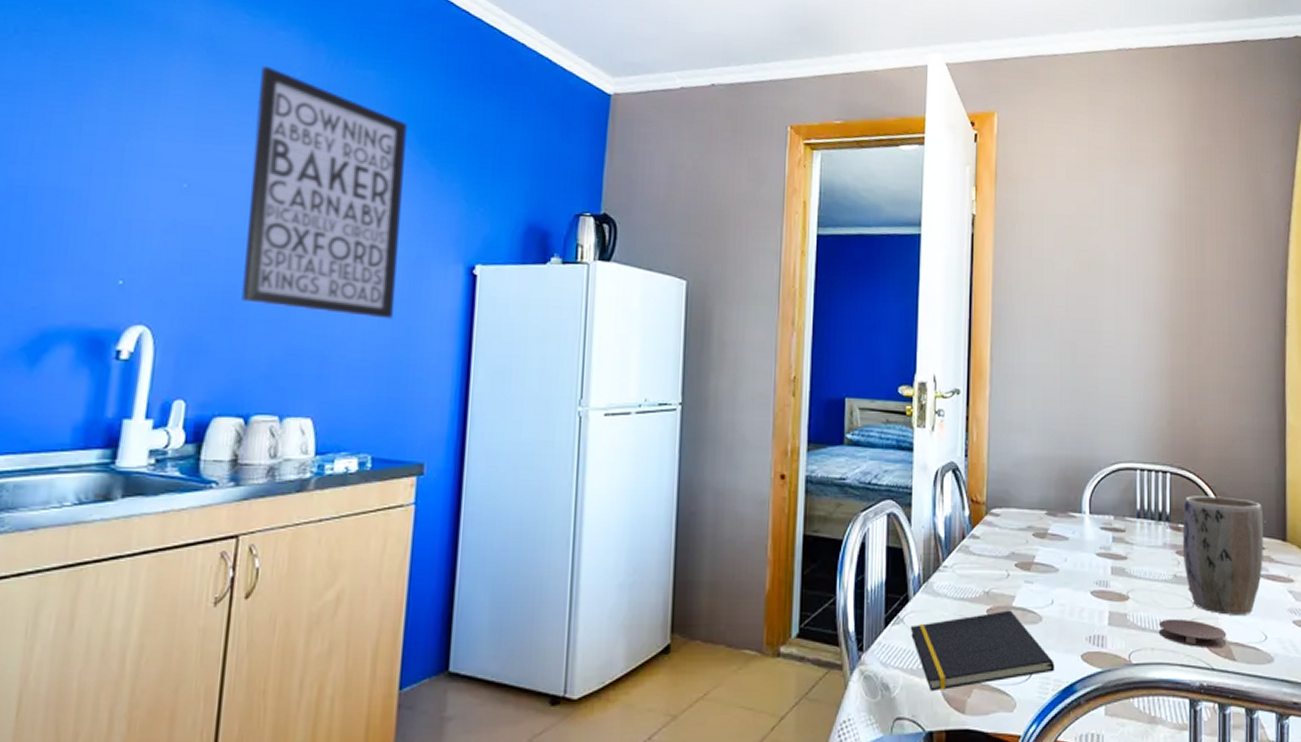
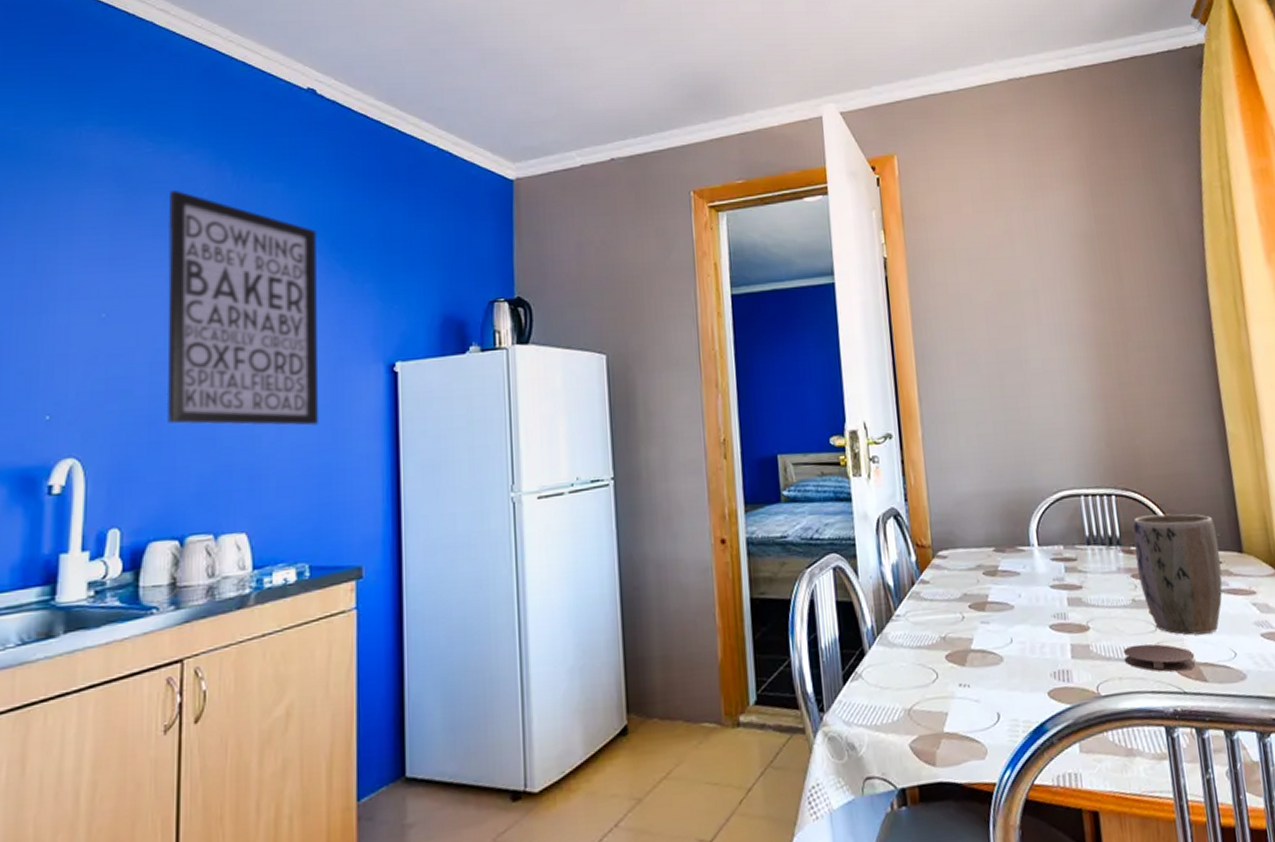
notepad: present [910,610,1055,692] -> none [869,653,1022,747]

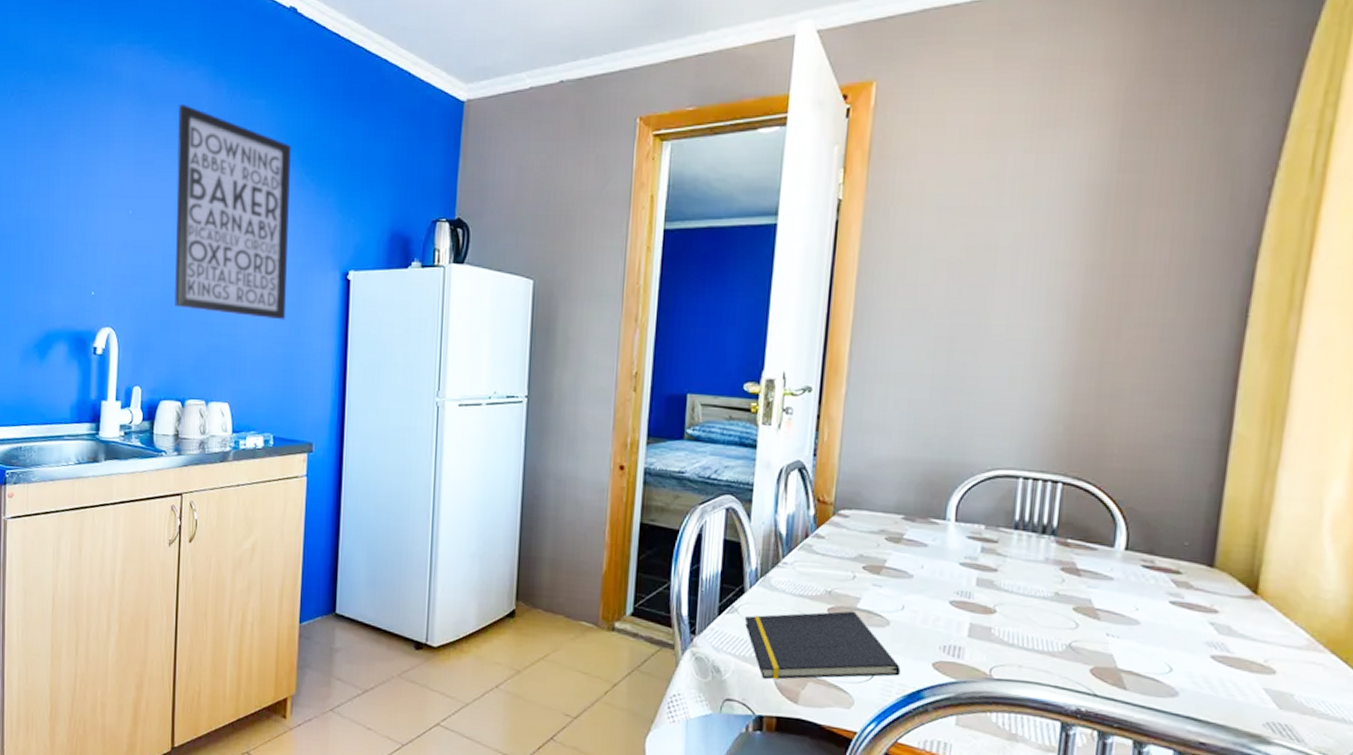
notepad: none [869,653,1022,747] -> present [744,611,901,680]
coaster: present [1124,644,1196,672] -> none [1029,637,1118,674]
plant pot: present [1133,513,1223,635] -> none [1069,509,1185,643]

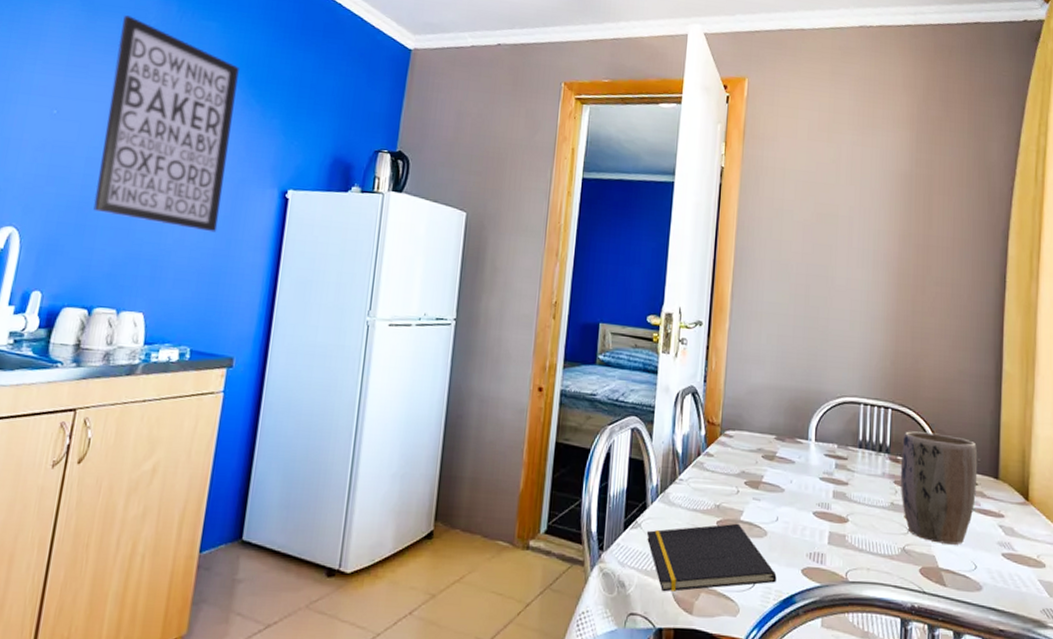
plant pot: none [1069,509,1185,643] -> present [900,431,978,545]

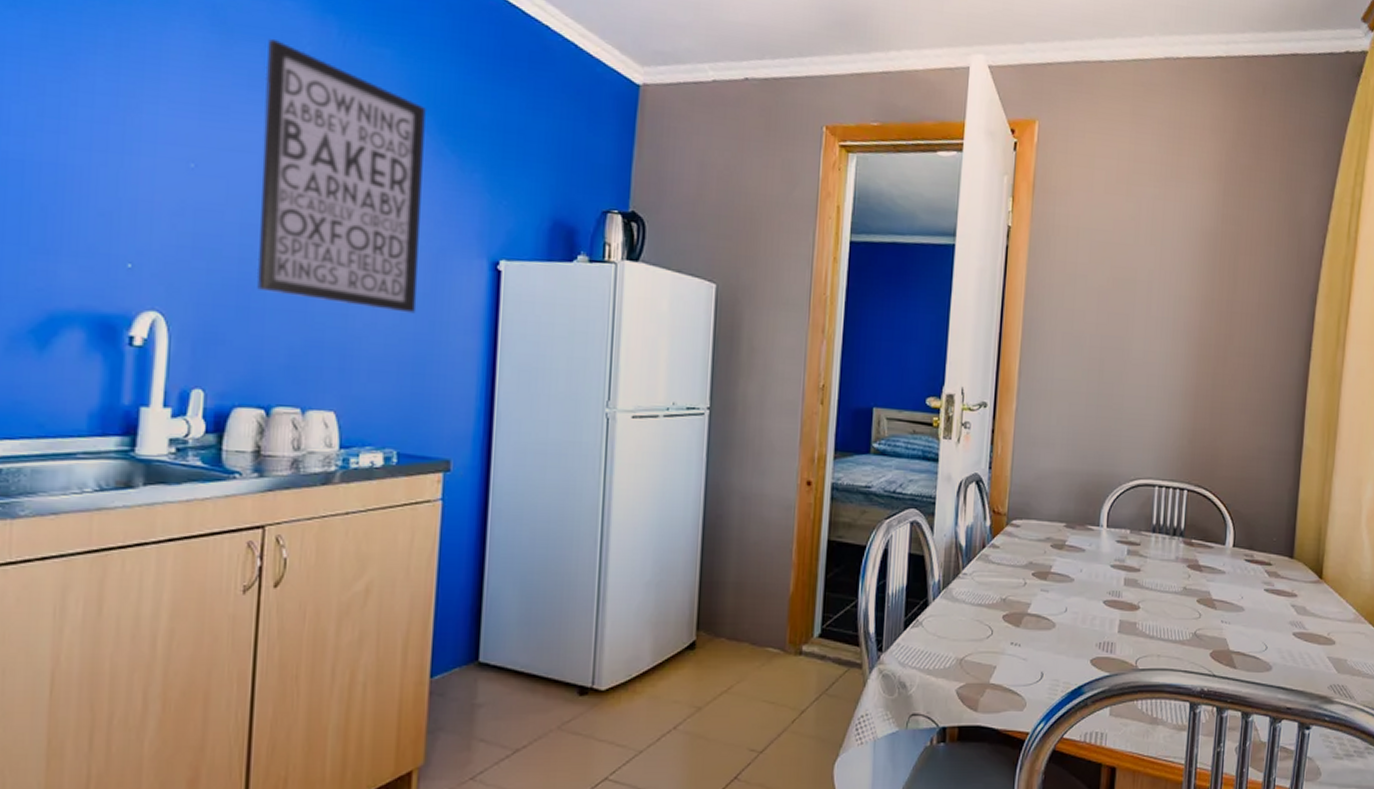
notepad: present [646,523,777,592] -> none [928,616,1065,691]
plant pot: present [900,431,978,545] -> none [1193,512,1274,626]

